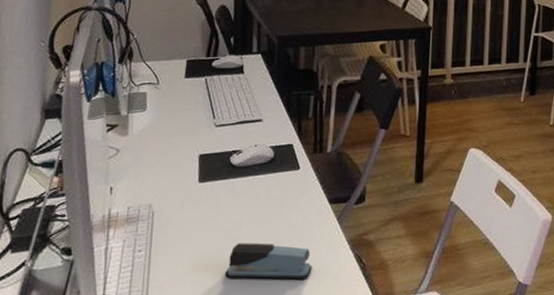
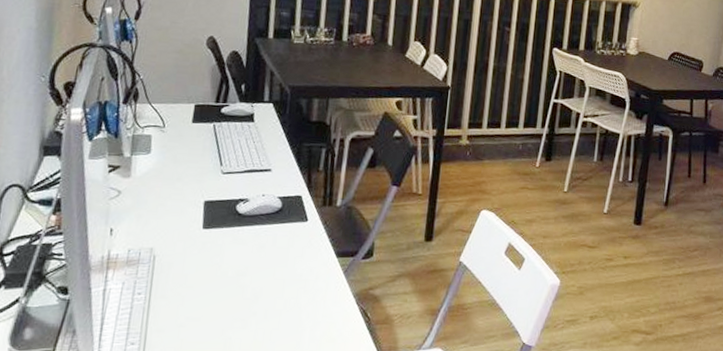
stapler: present [225,243,312,280] -> none [226,291,316,330]

